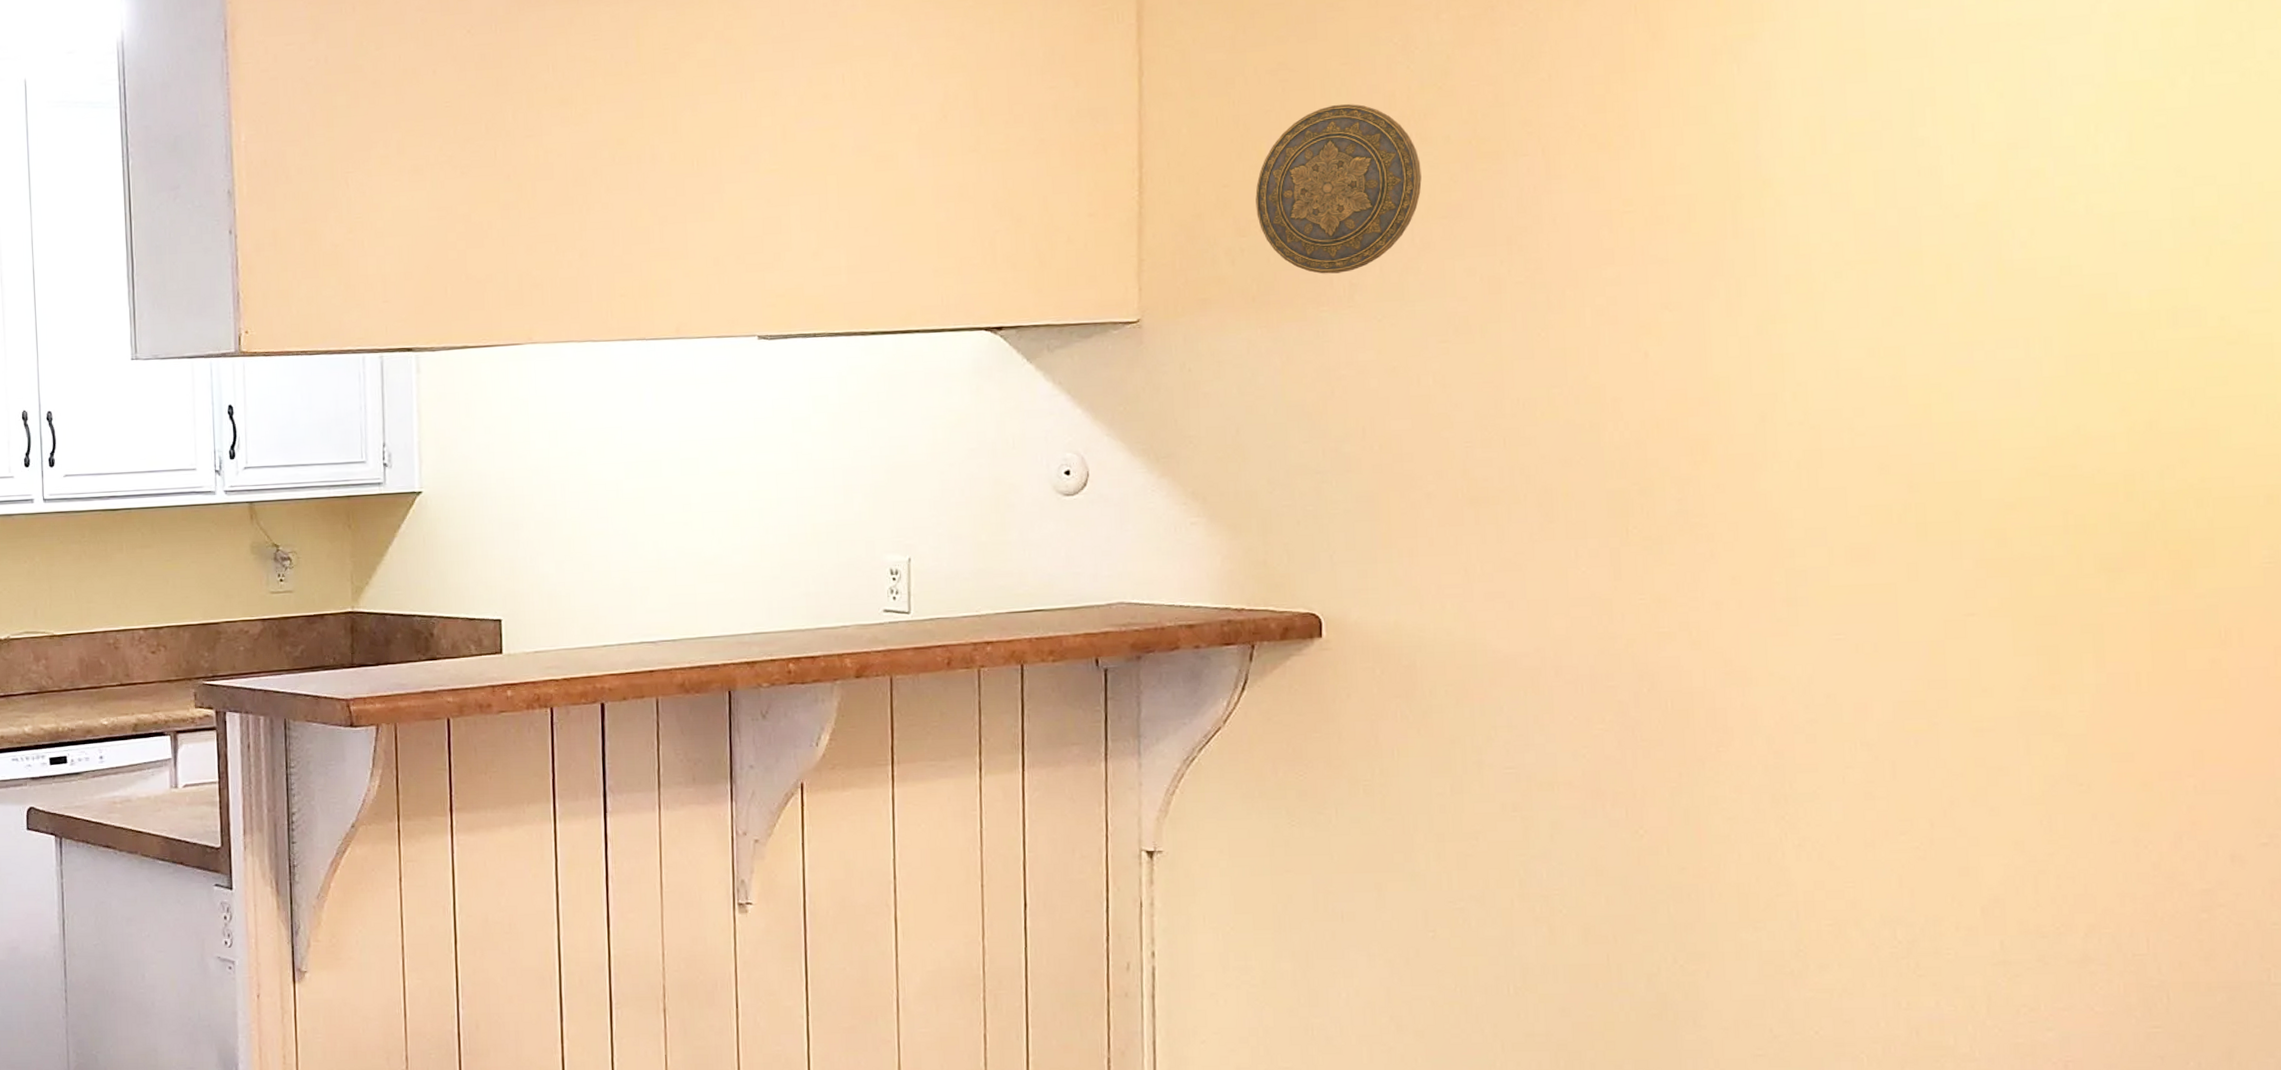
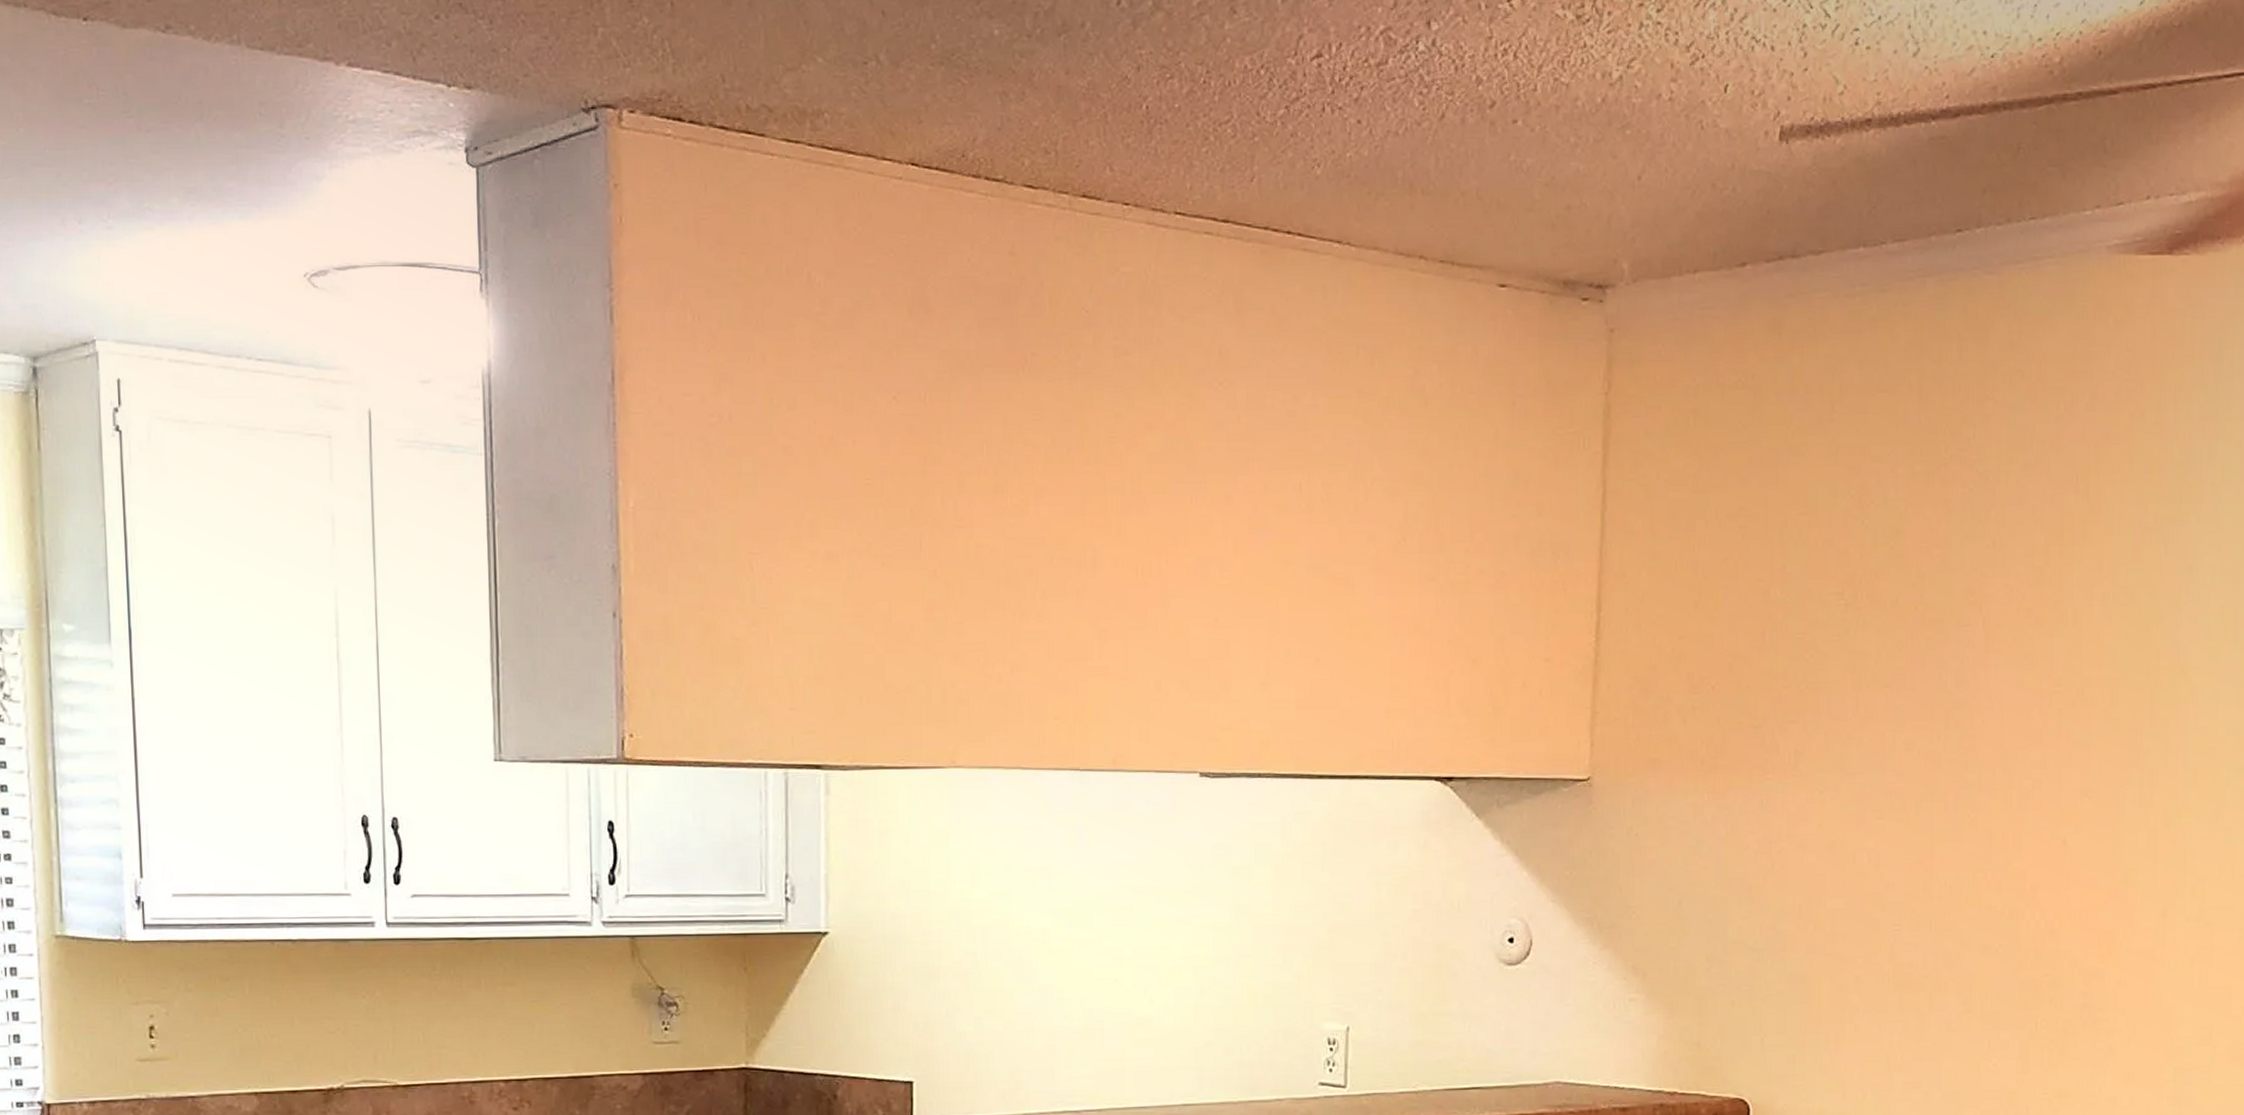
decorative plate: present [1255,104,1422,274] -> none [1710,558,1869,739]

